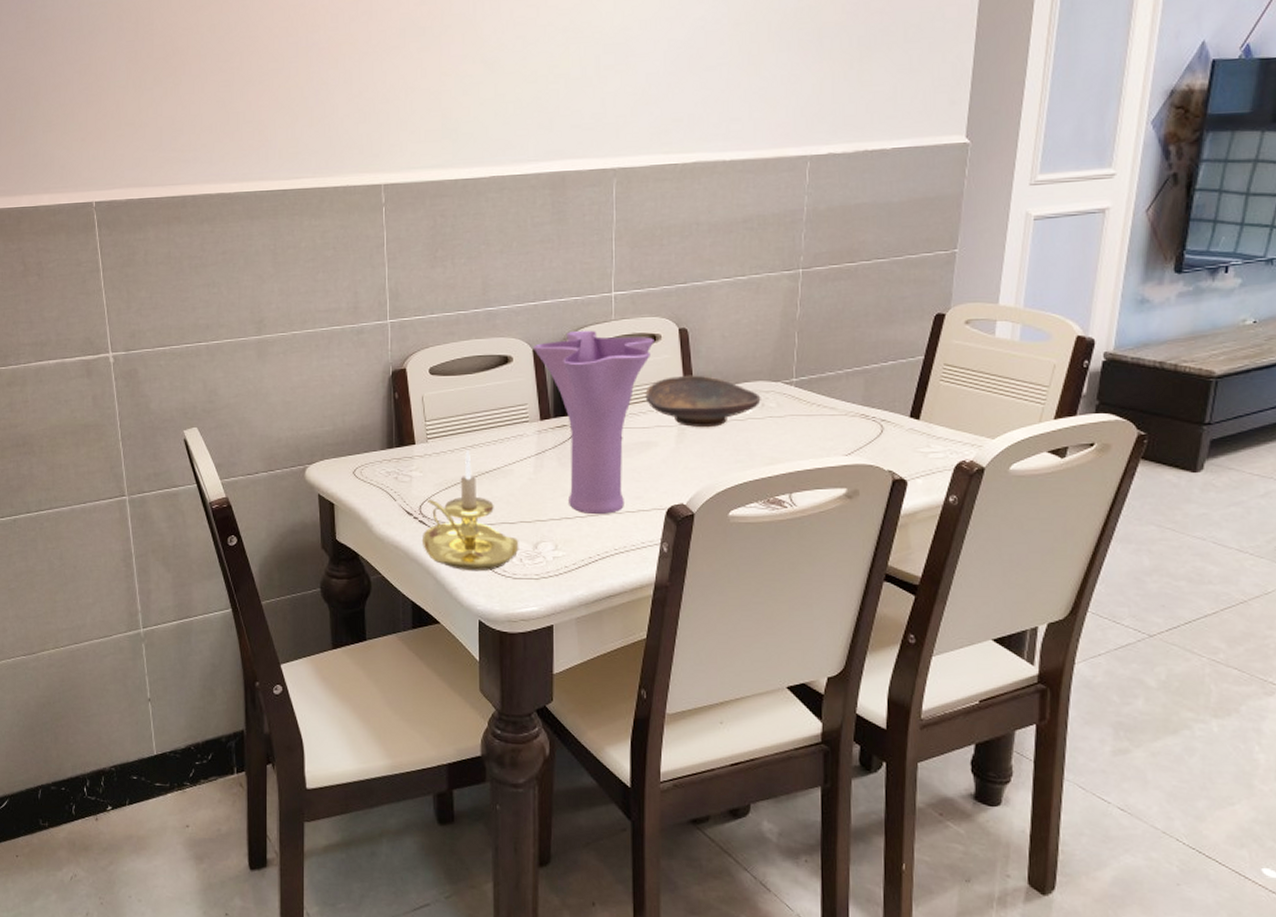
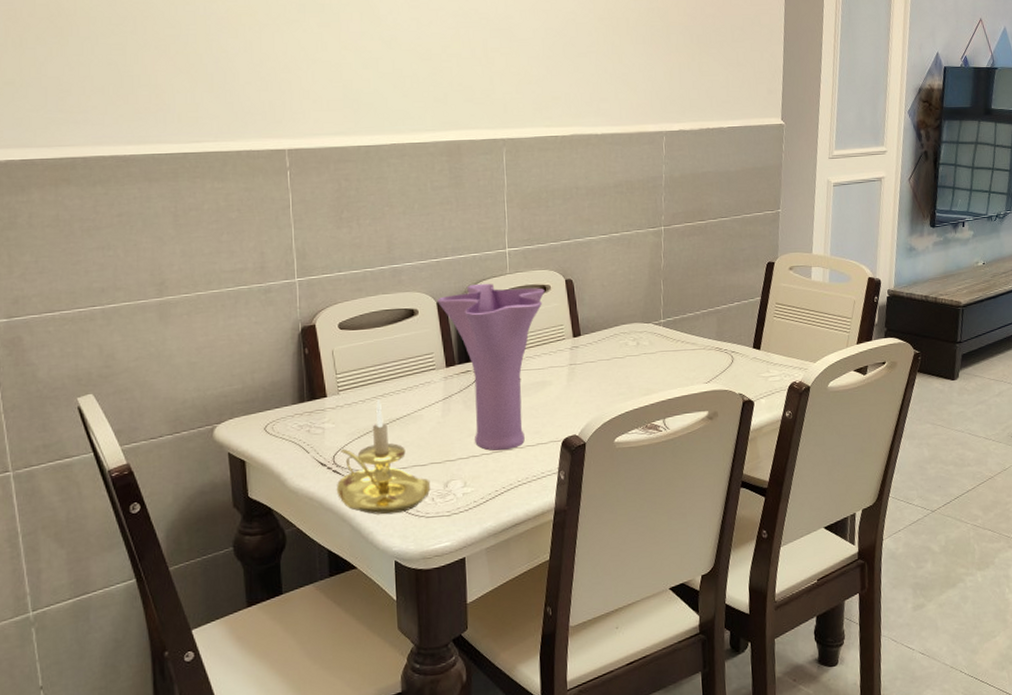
decorative bowl: present [645,375,761,428] -> none [539,320,636,367]

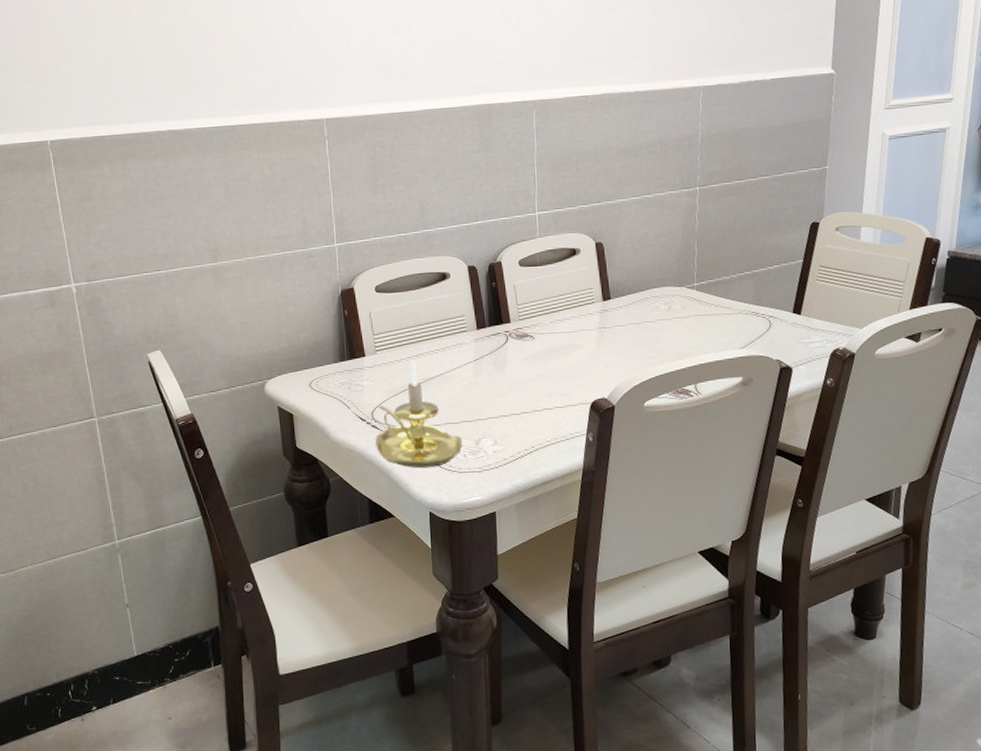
vase: present [437,283,545,451] -> none [468,247,575,412]

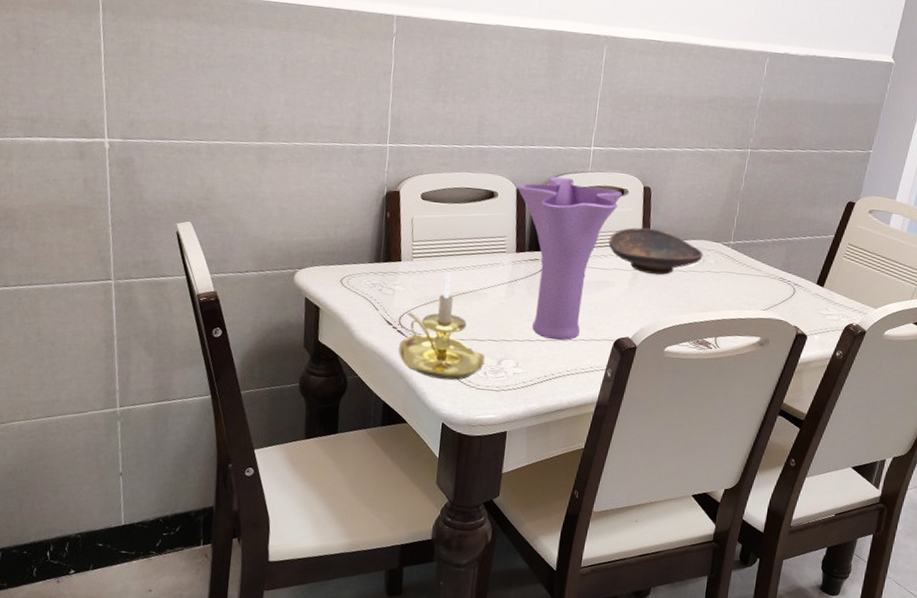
vase: none [468,247,575,412] -> present [517,176,622,340]
decorative bowl: none [568,283,668,330] -> present [608,227,703,275]

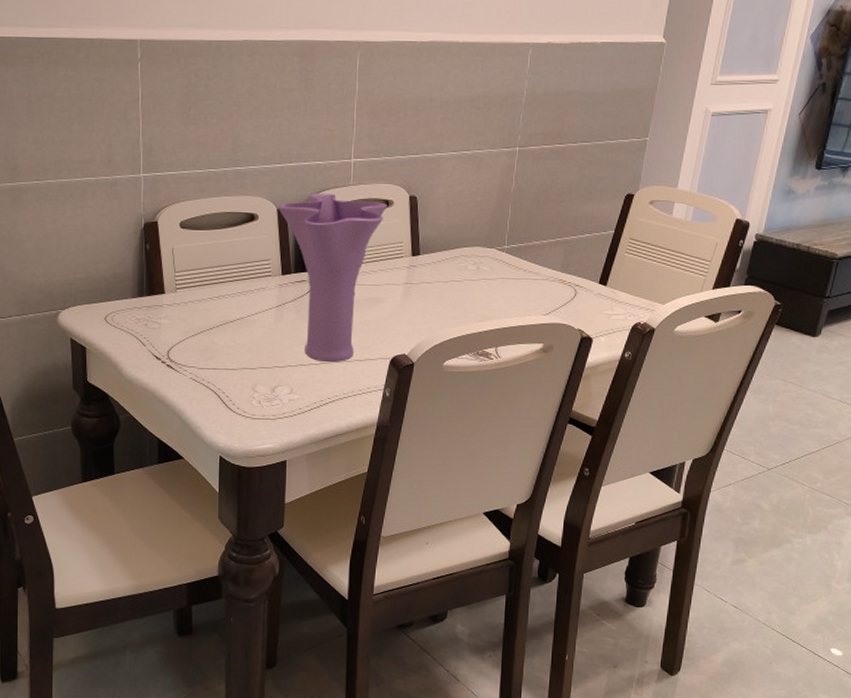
candle holder: present [398,271,485,380] -> none [168,300,259,412]
decorative bowl: present [608,227,703,275] -> none [377,238,477,287]

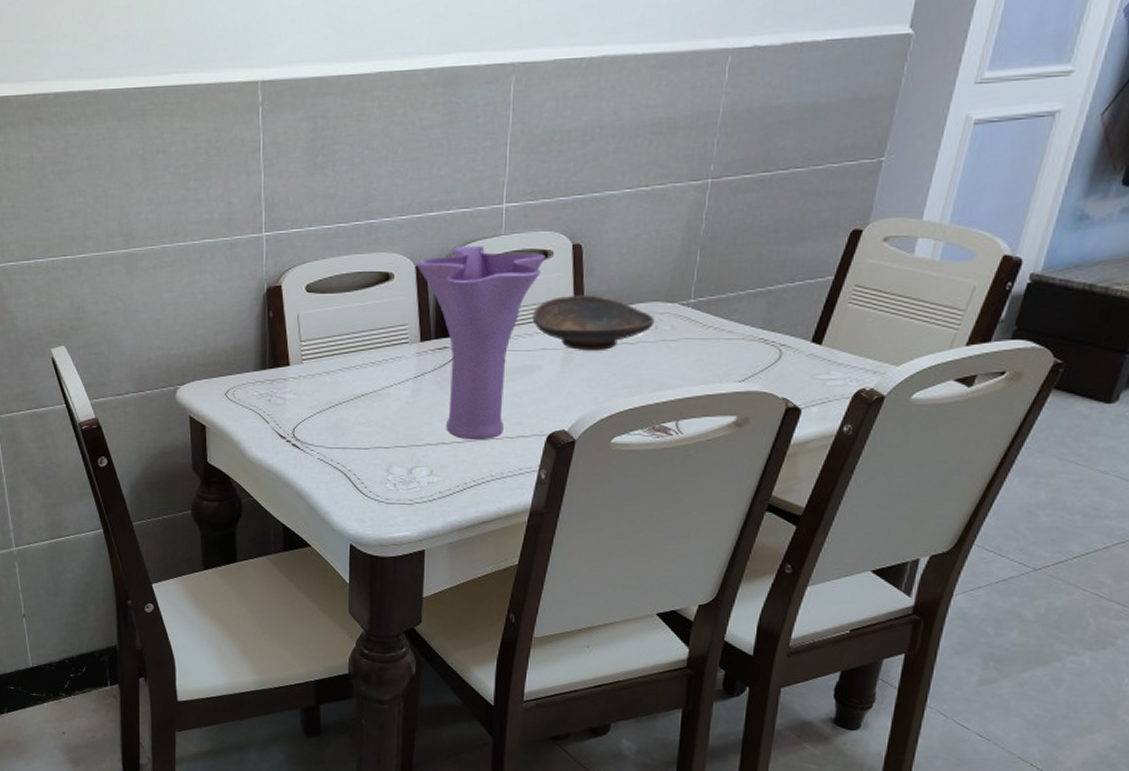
decorative bowl: none [377,238,477,287] -> present [532,295,655,352]

